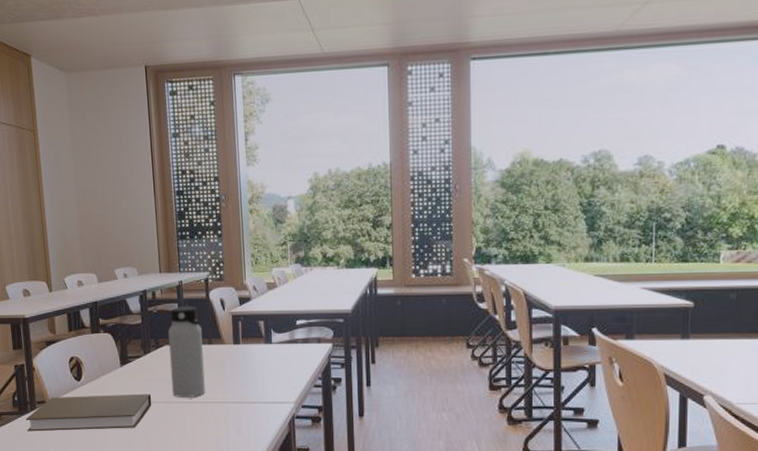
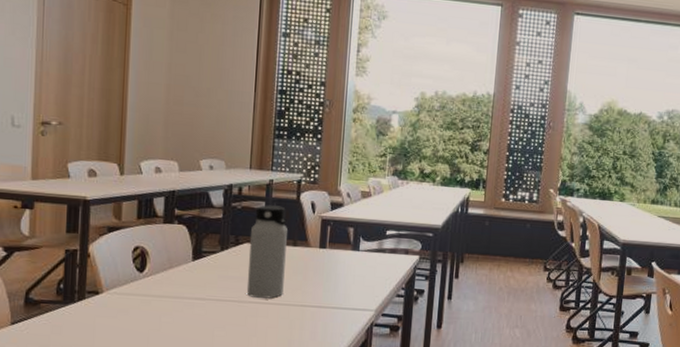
book: present [25,394,152,432] -> none [69,287,223,326]

